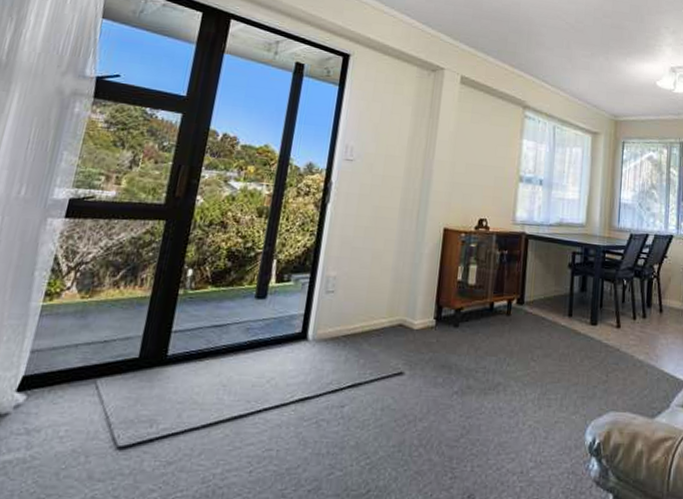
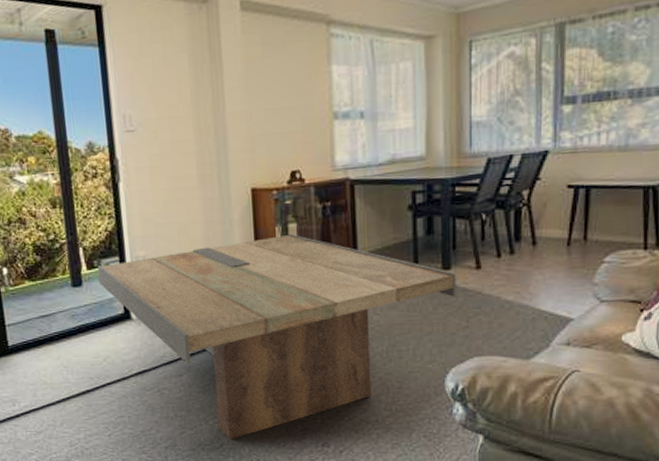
coffee table: none [284,274,601,485] -> present [98,233,456,439]

